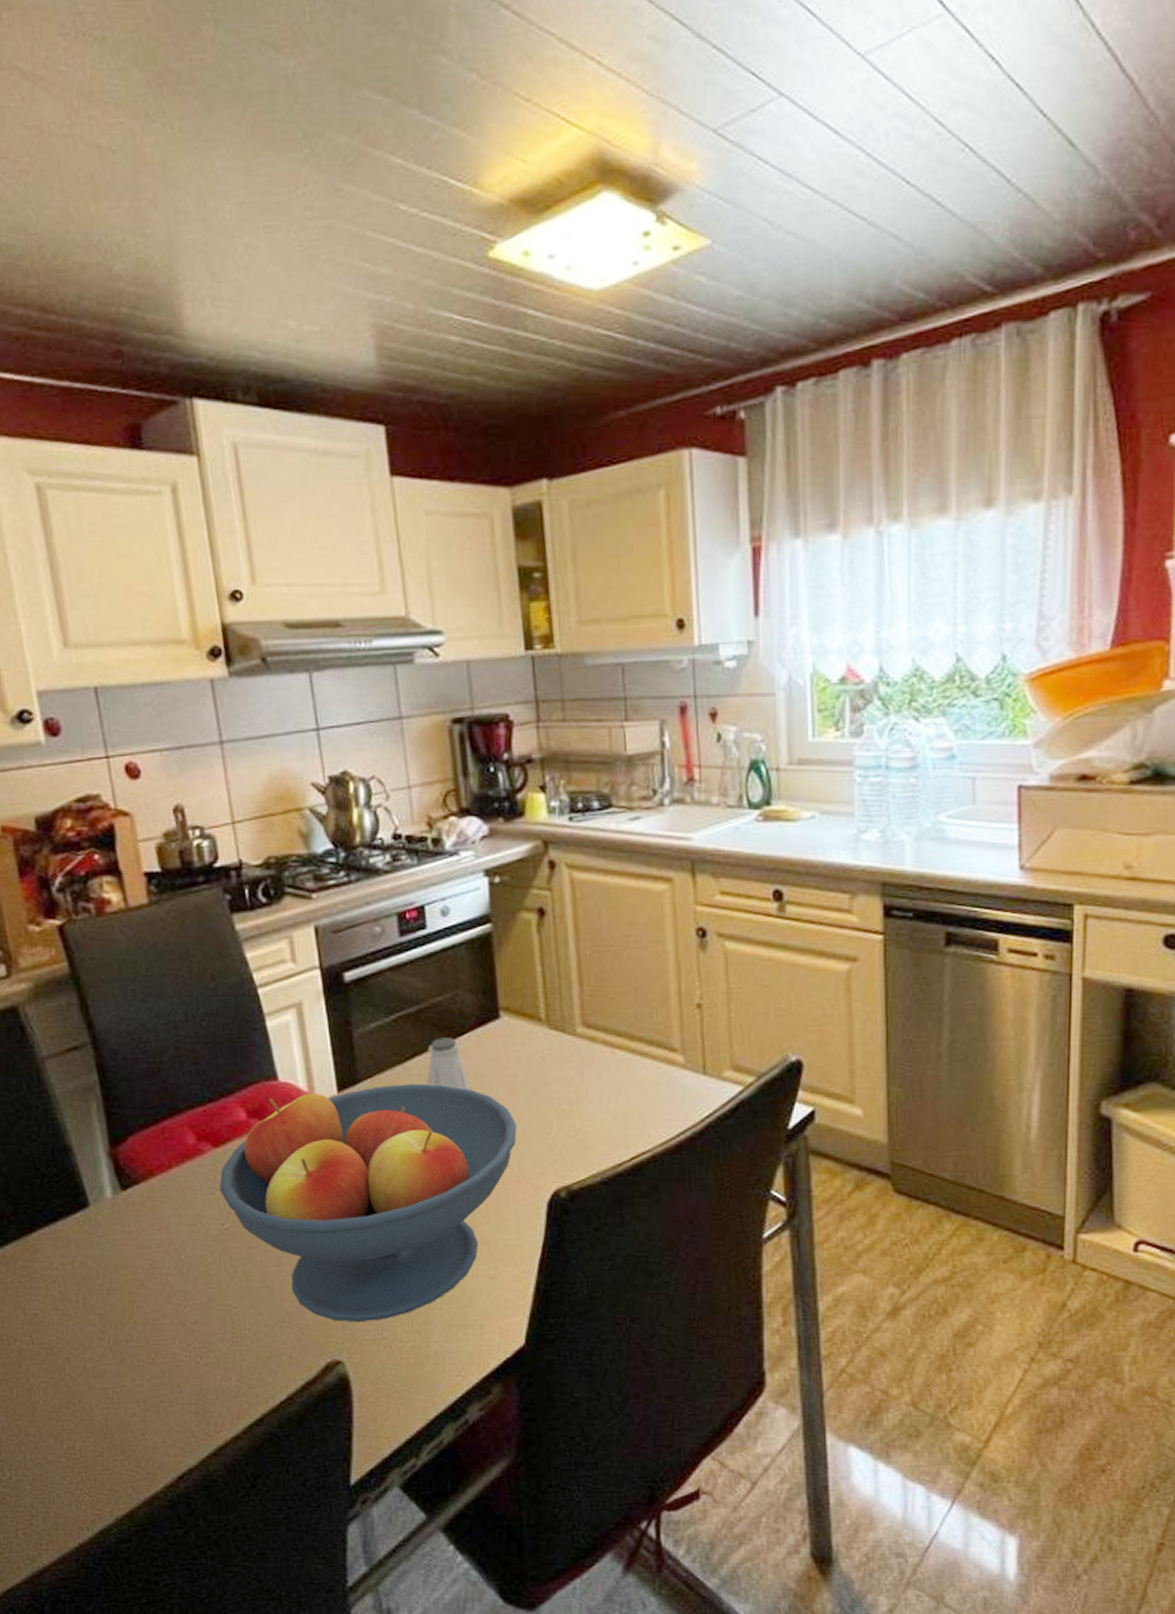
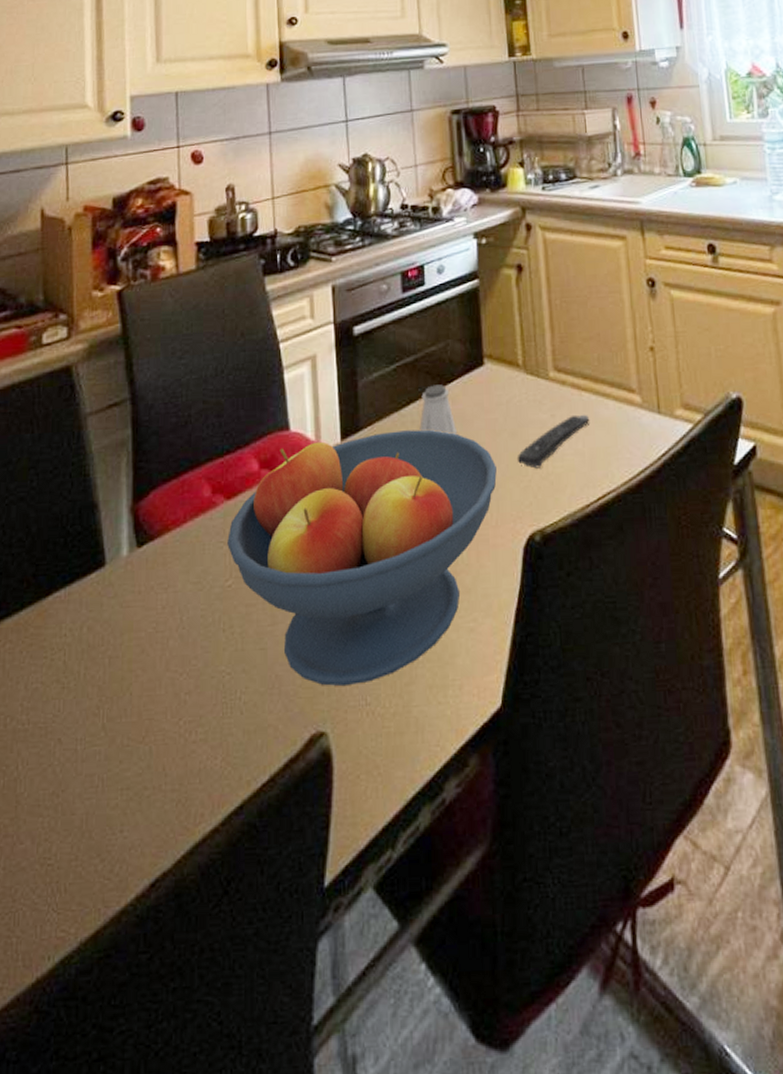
remote control: none [539,1073,624,1127] -> present [517,414,590,469]

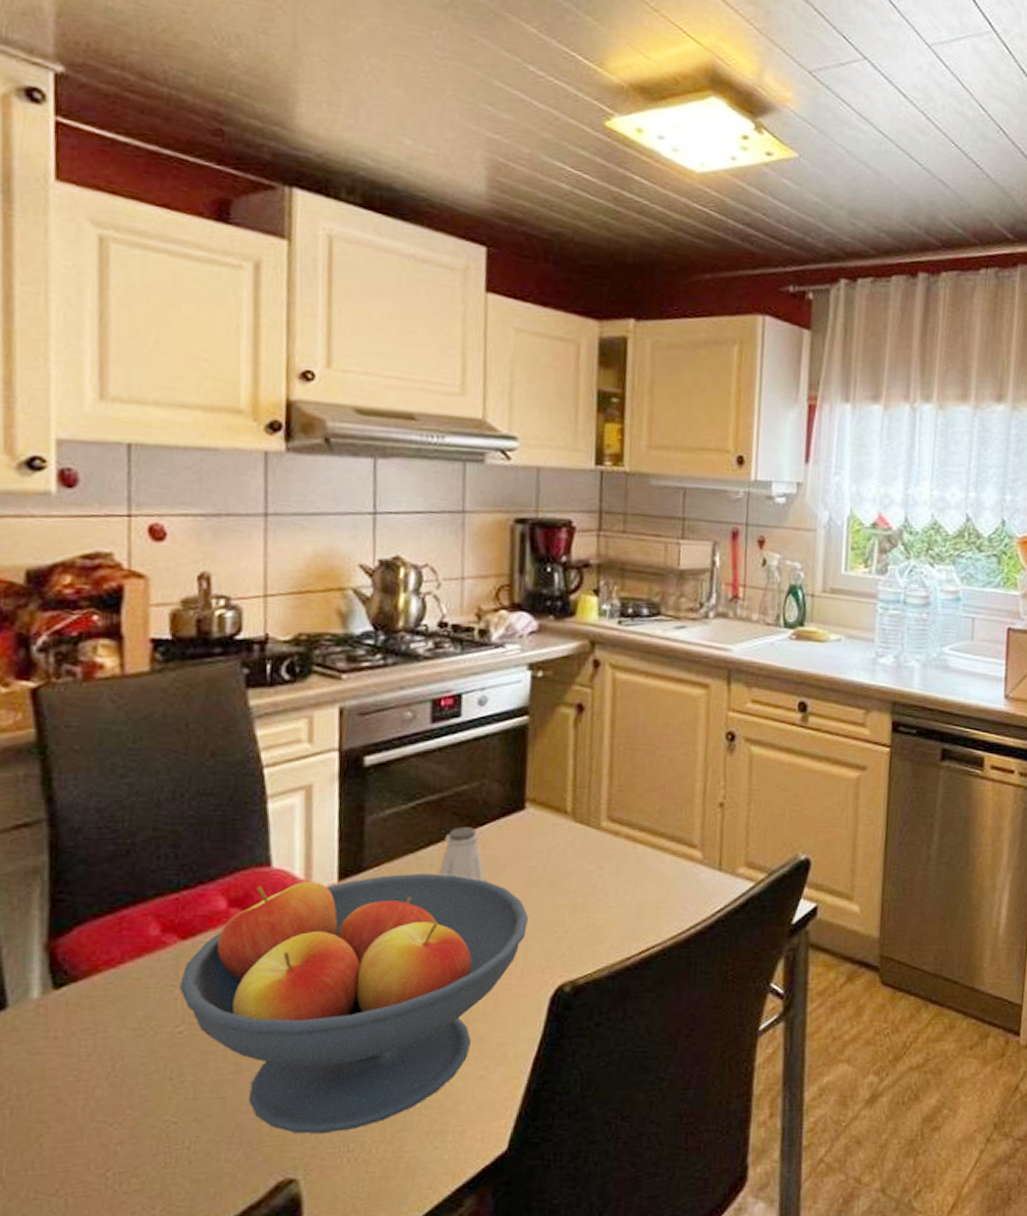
remote control: present [517,414,590,469] -> none [553,867,642,920]

